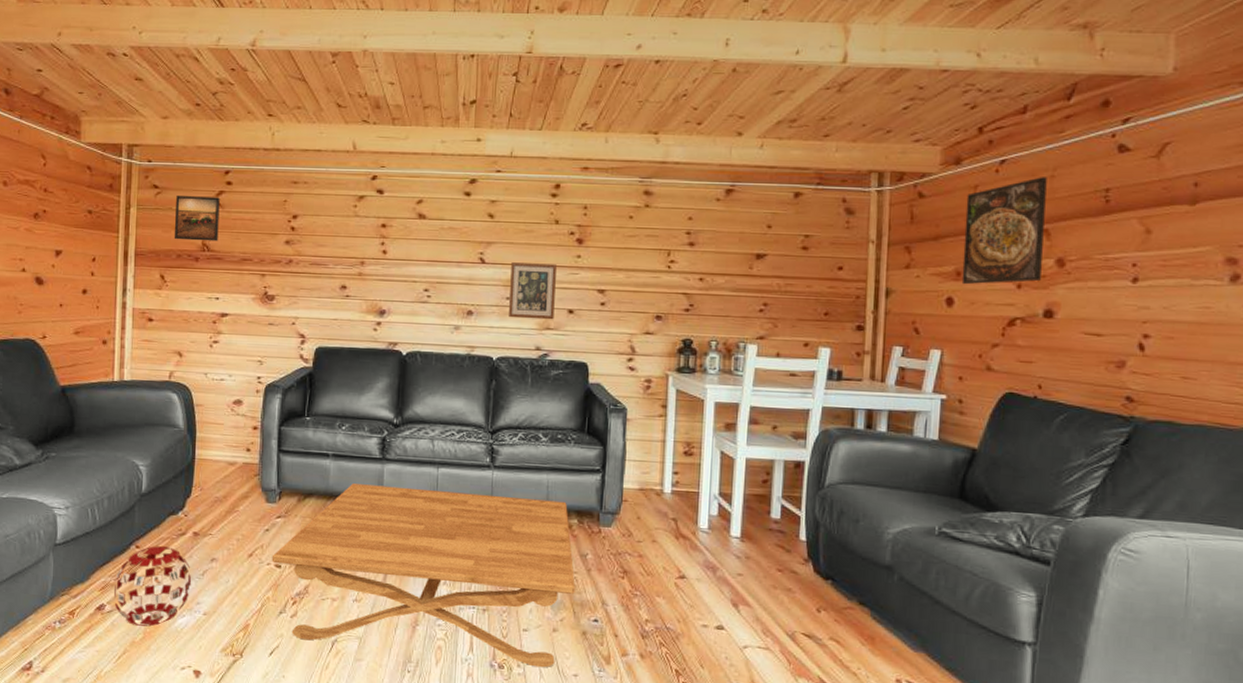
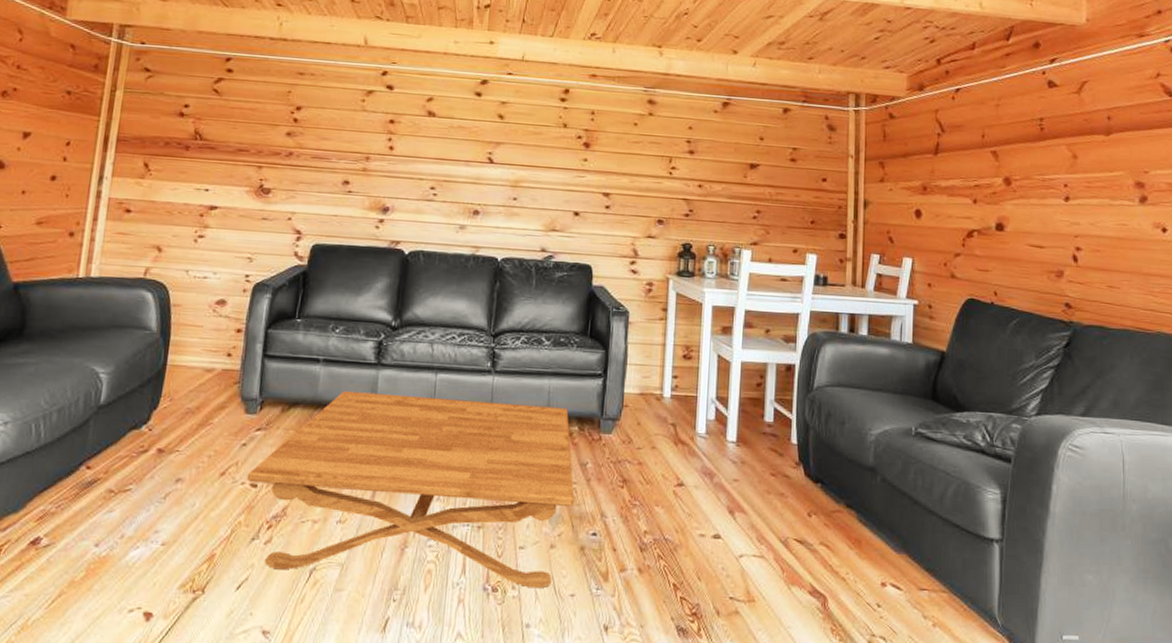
decorative ball: present [113,546,191,627] -> none [53,466,150,563]
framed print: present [174,196,220,242] -> none [163,80,218,130]
picture frame: present [509,262,556,320] -> none [515,163,564,222]
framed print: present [961,177,1047,285] -> none [927,105,994,199]

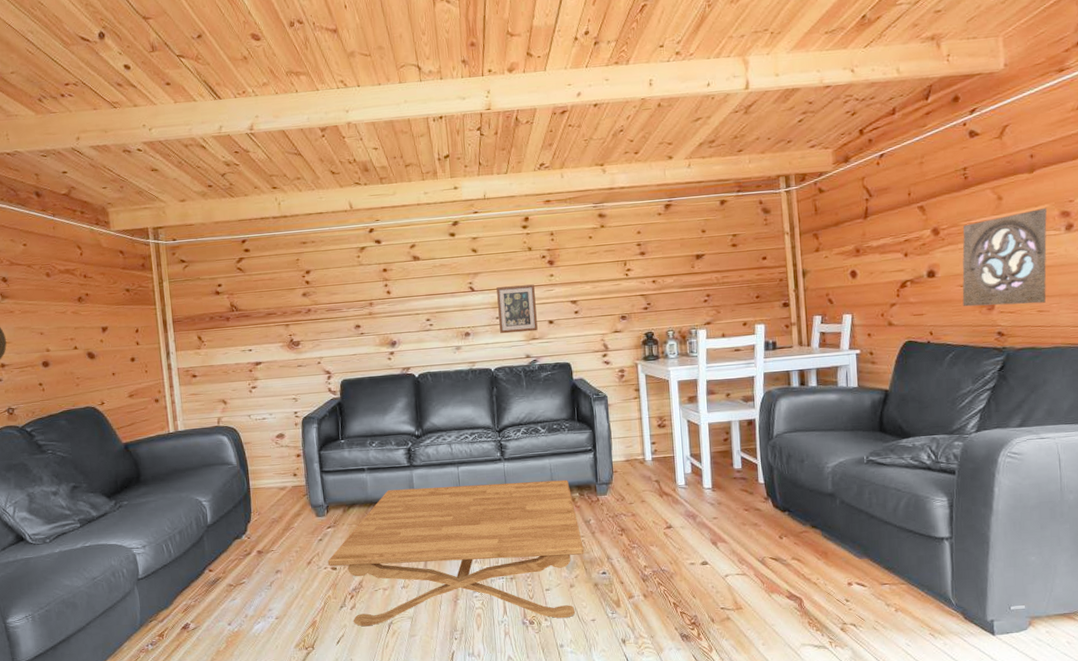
picture frame: none [515,163,564,222] -> present [496,284,538,334]
wall ornament: none [1030,174,1121,278] -> present [962,207,1047,307]

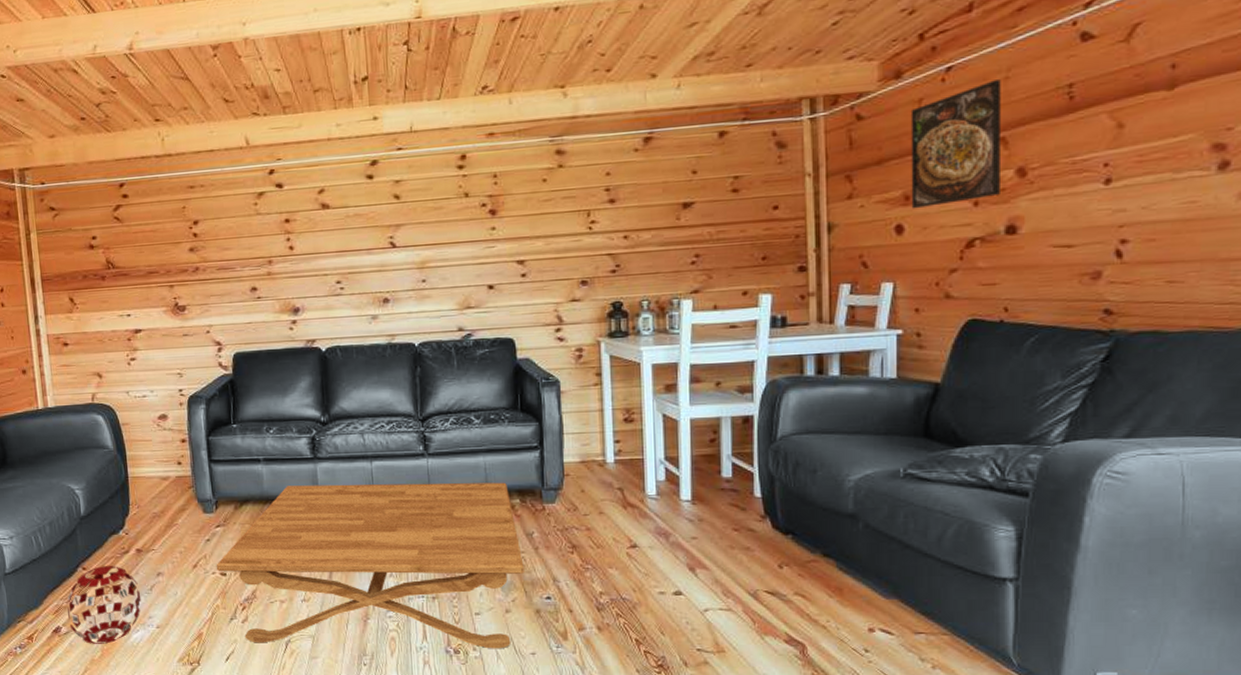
decorative ball: none [195,567,261,638] -> present [67,566,141,645]
picture frame: present [496,284,538,334] -> none [423,239,474,301]
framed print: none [857,164,922,259] -> present [910,79,1001,209]
wall ornament: present [962,207,1047,307] -> none [1055,138,1190,275]

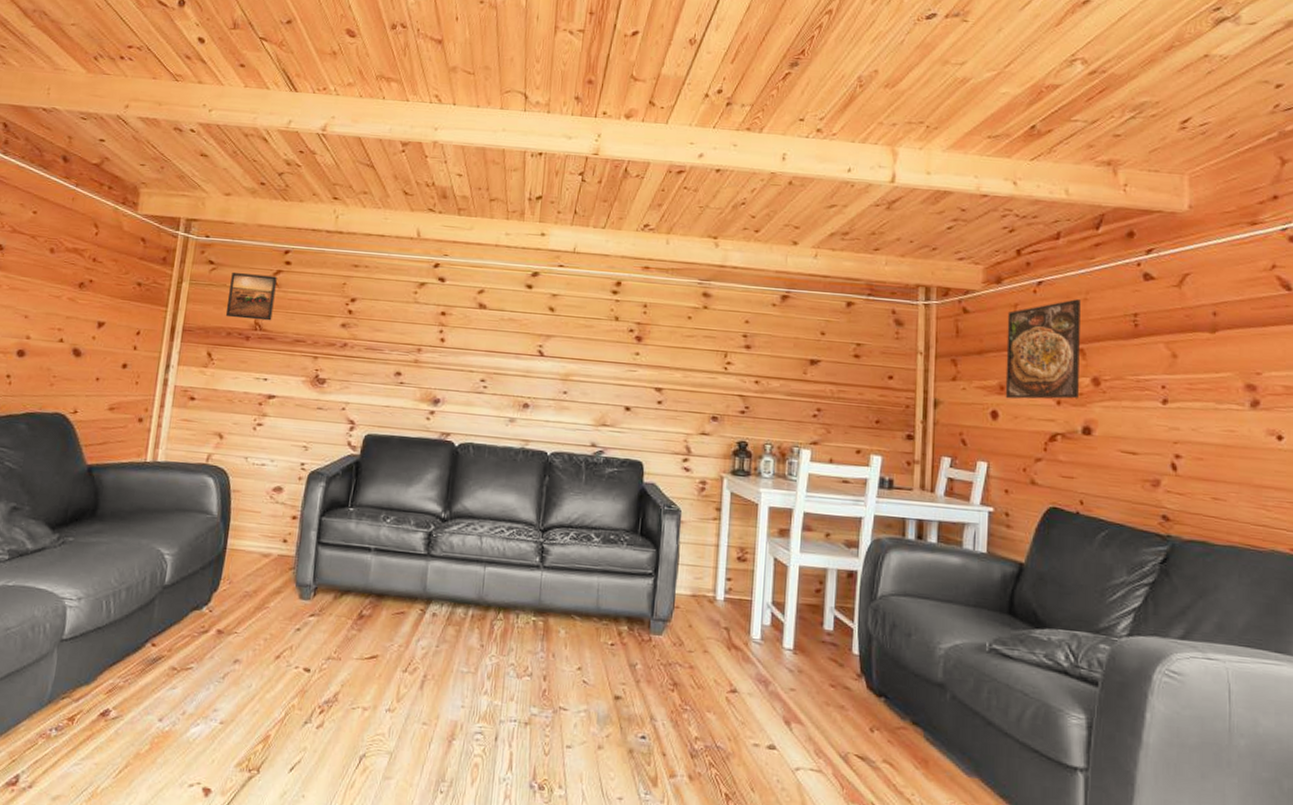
decorative ball: present [67,566,141,645] -> none [121,644,210,737]
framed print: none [74,212,122,261] -> present [225,273,277,321]
coffee table: present [216,482,524,649] -> none [300,581,623,790]

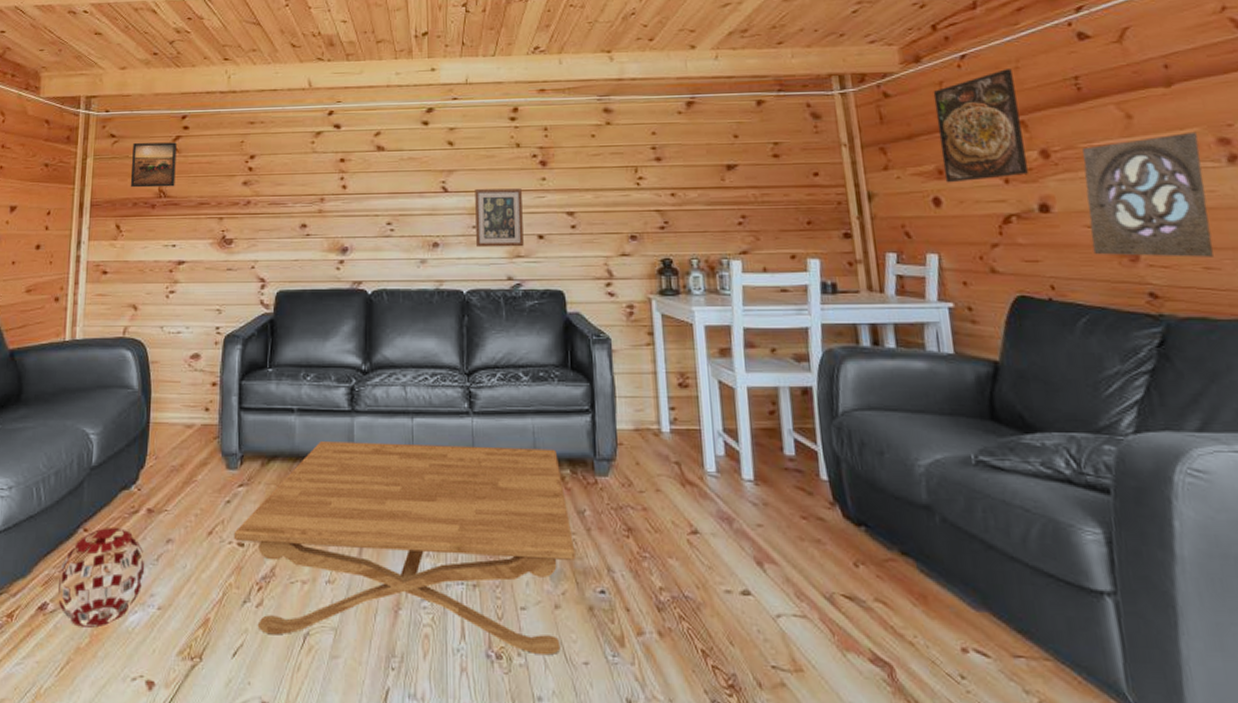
decorative ball: none [121,644,210,737] -> present [57,528,144,629]
coffee table: none [300,581,623,790] -> present [233,441,576,656]
picture frame: none [565,357,615,417] -> present [475,188,524,248]
wall ornament: none [1122,376,1229,490] -> present [1082,131,1214,258]

